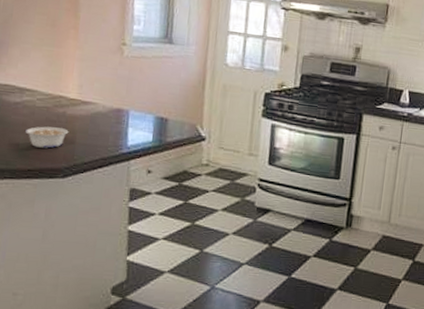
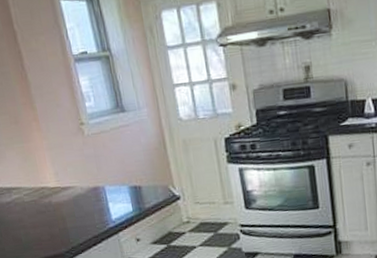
legume: present [25,126,69,149] -> none [23,216,59,239]

